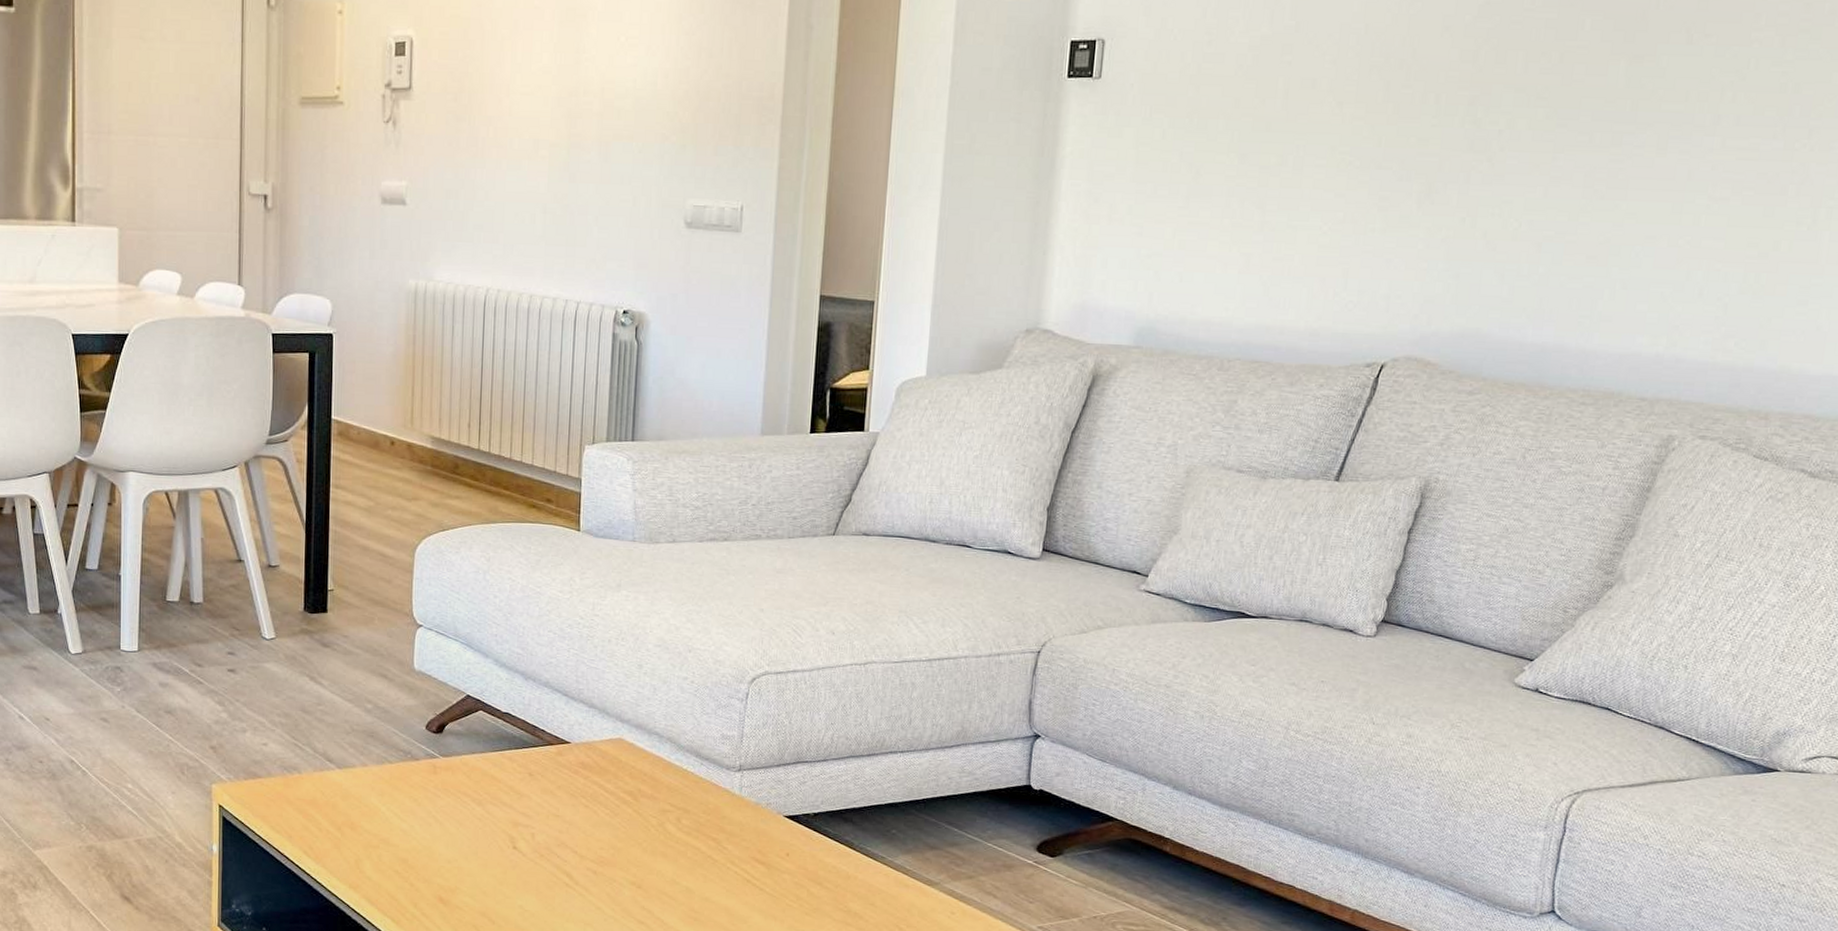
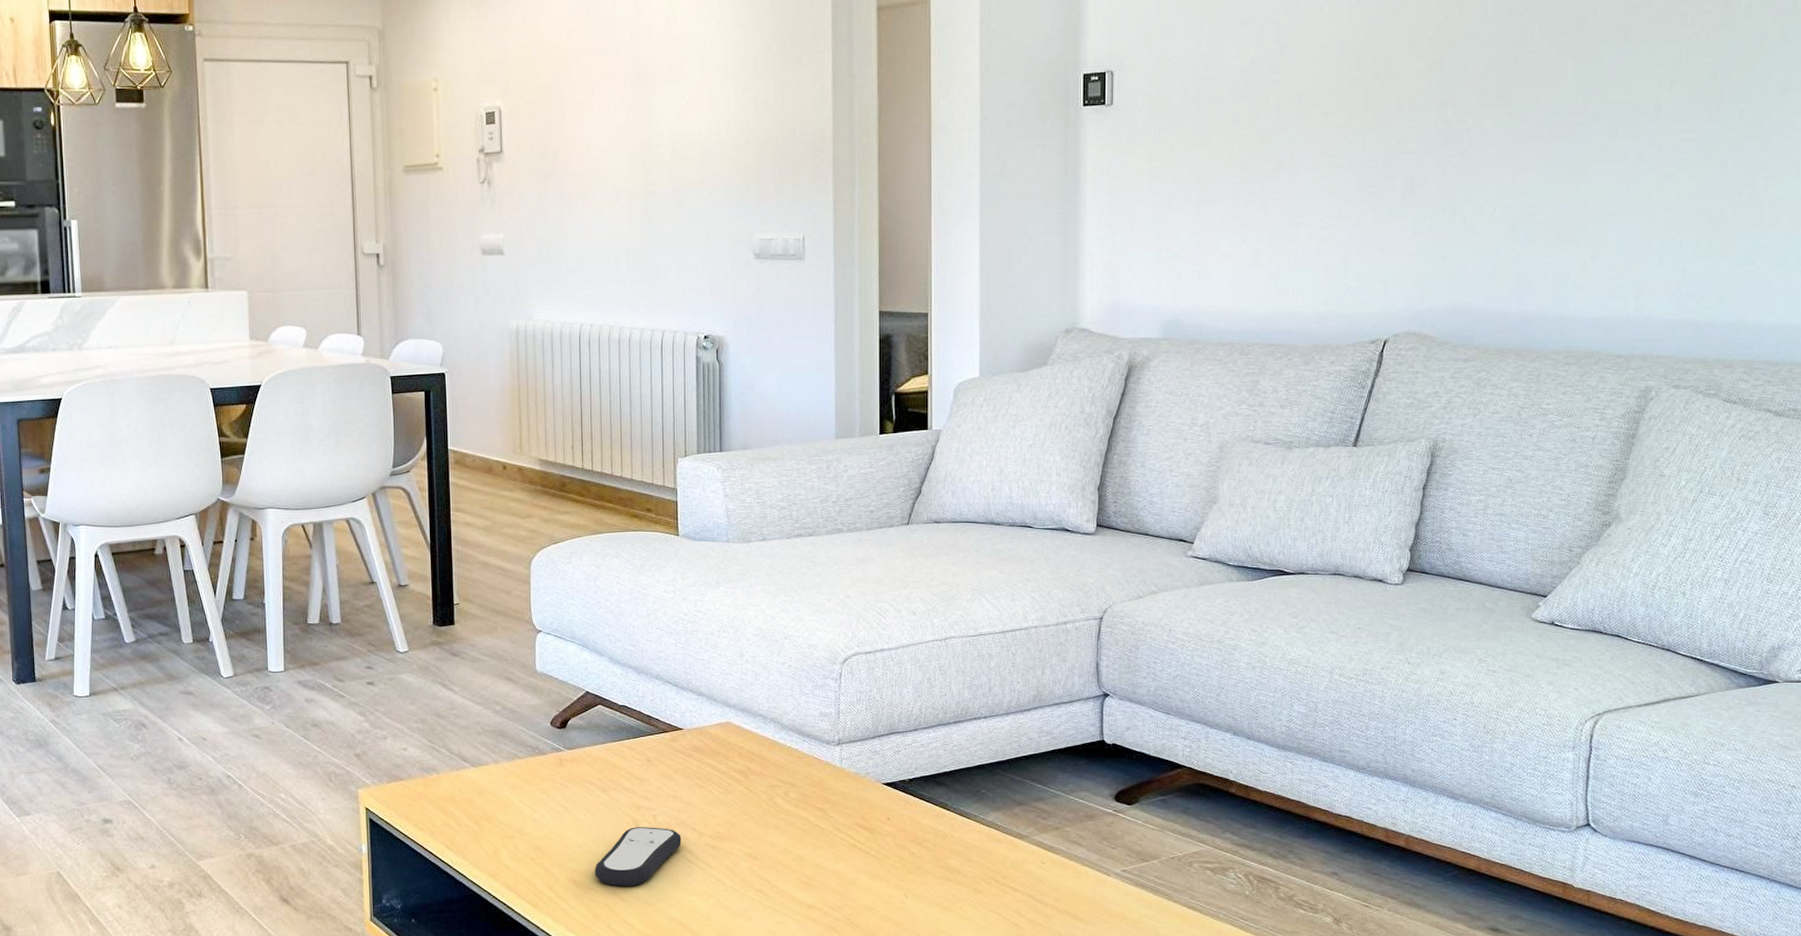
remote control: none [464,845,561,908] -> present [595,827,682,886]

